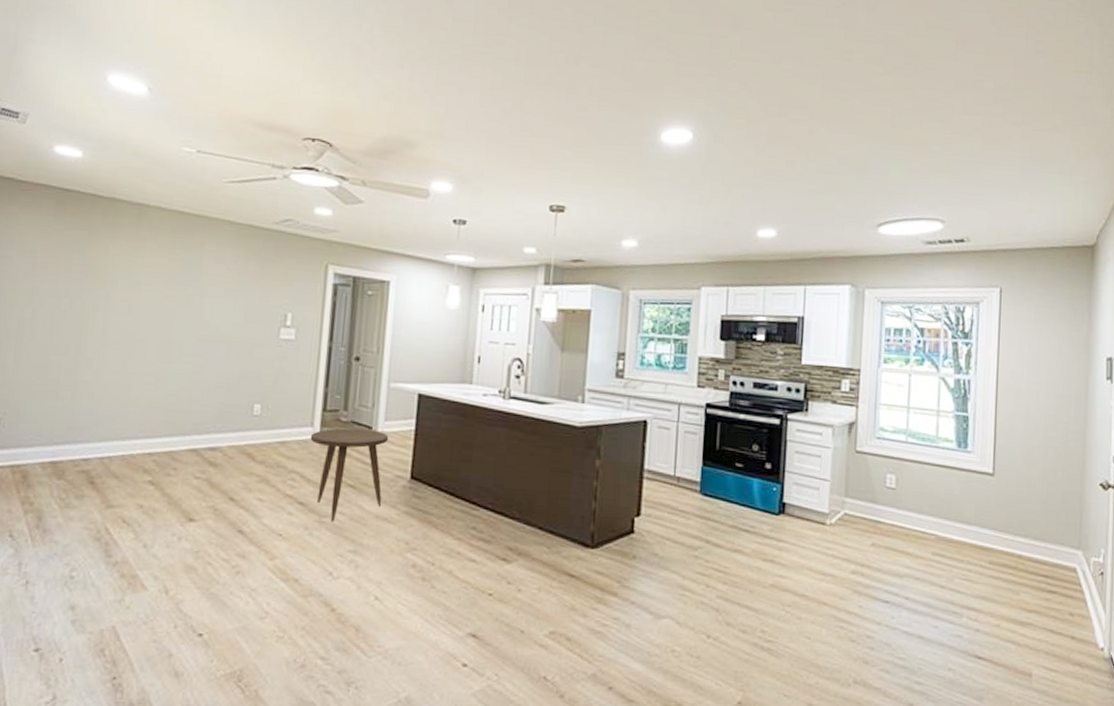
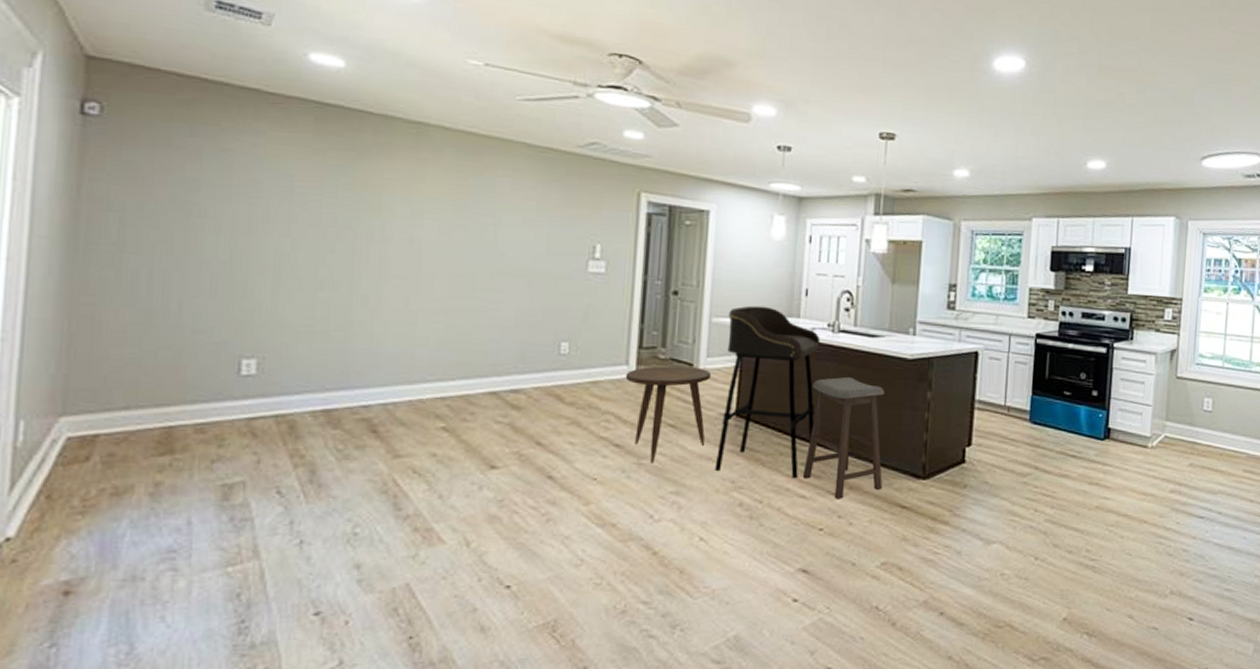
bar stool: none [390,371,492,543] -> present [714,305,821,479]
bar stool: none [473,442,553,565] -> present [802,376,884,499]

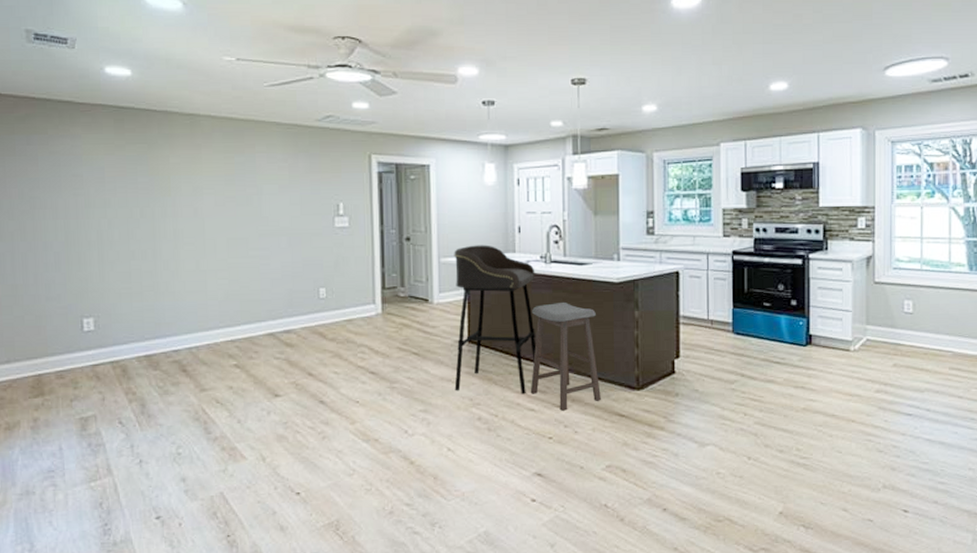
side table: present [625,366,712,464] -> none [373,302,445,387]

